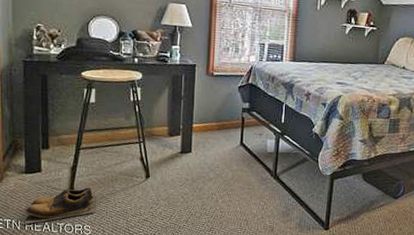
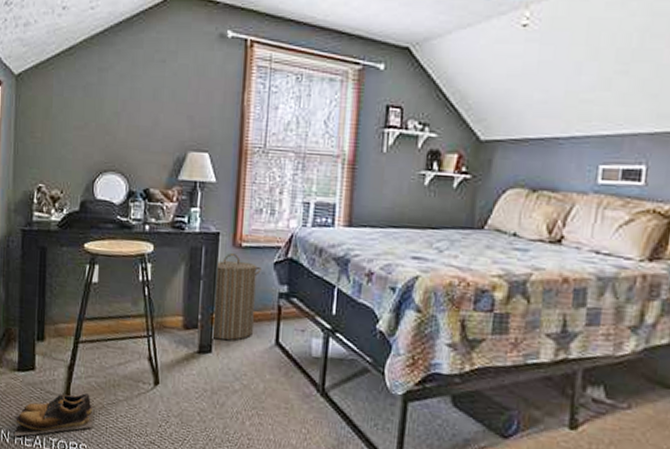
laundry hamper: none [191,80,229,143] -> present [212,253,261,341]

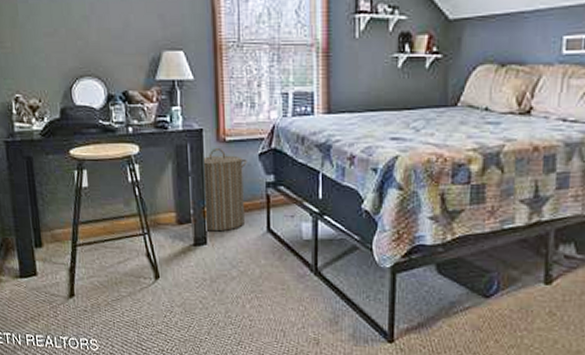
shoes: present [14,393,95,437] -> none [25,293,101,339]

